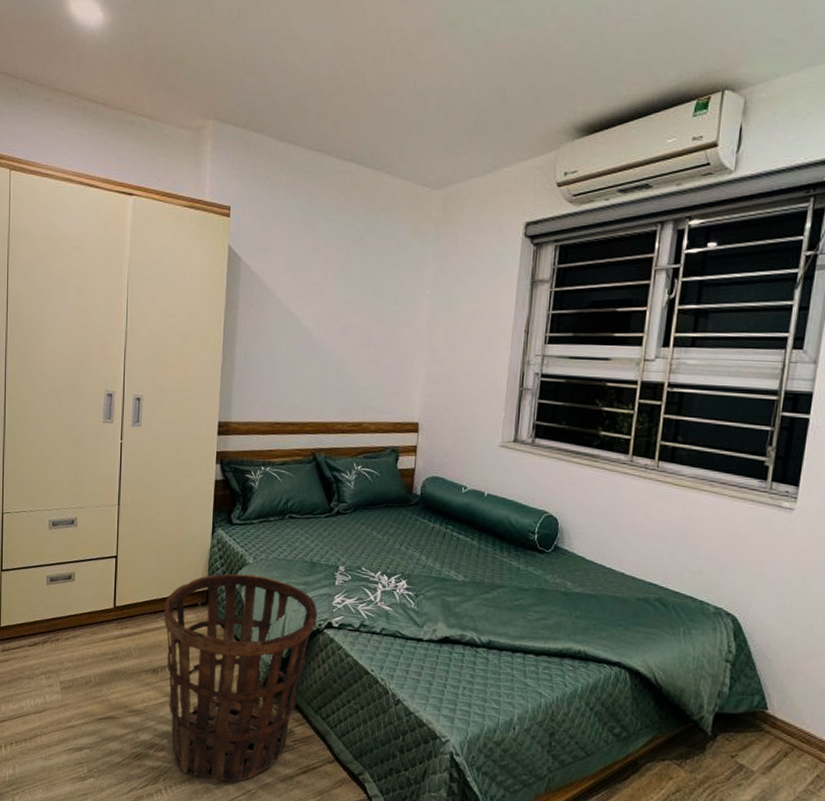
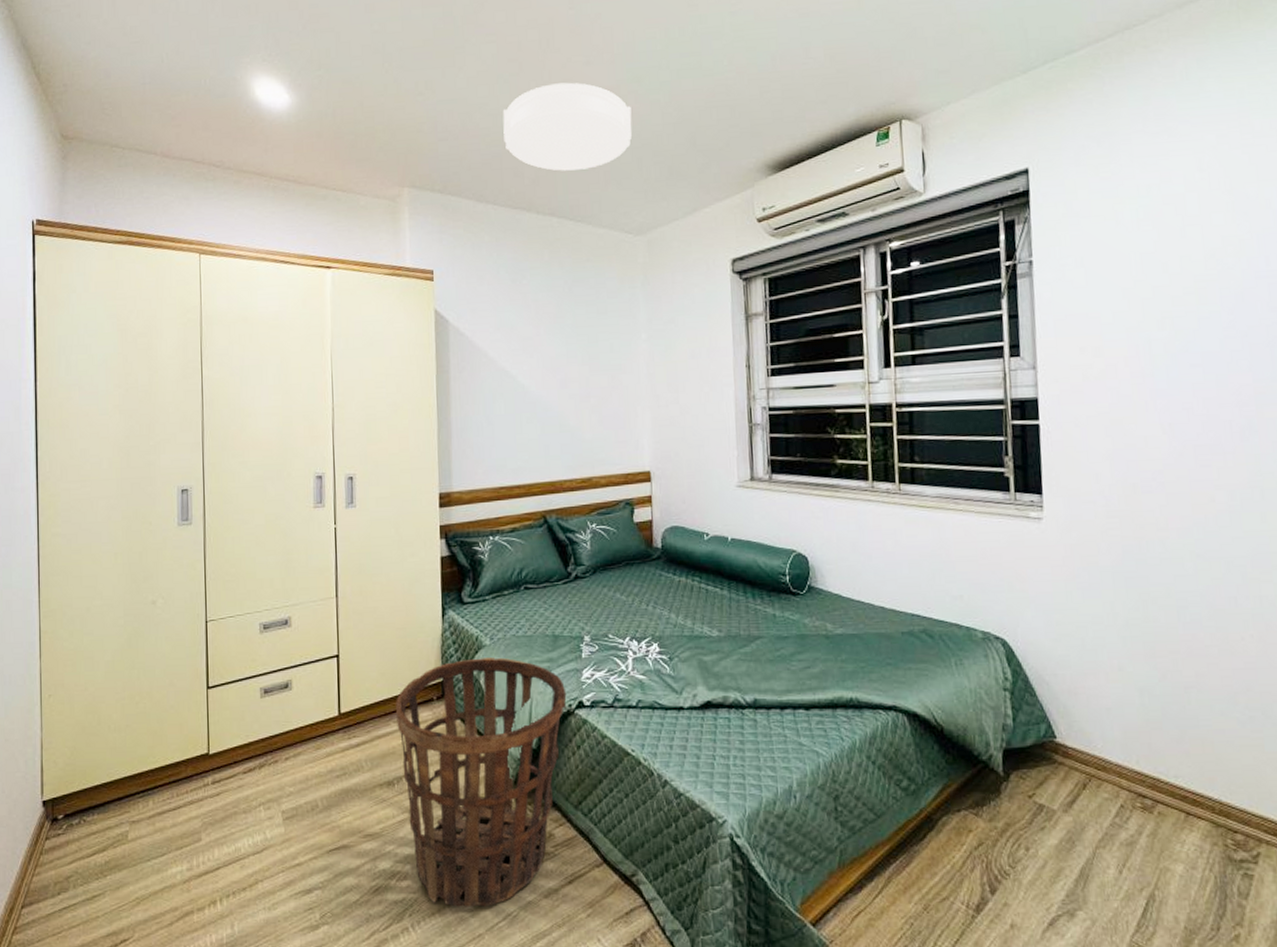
ceiling light: none [311,21,444,116] -> present [502,82,632,171]

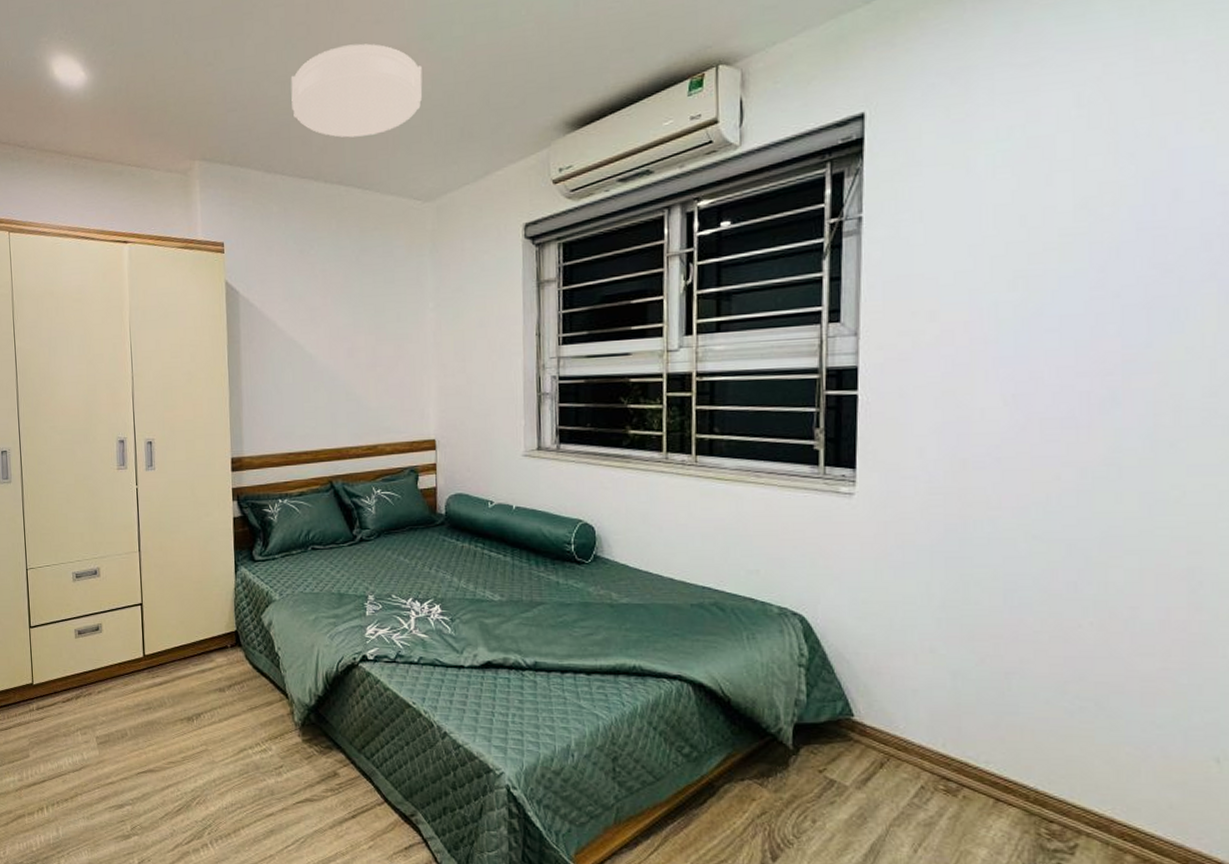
basket: present [395,657,567,907] -> none [193,612,351,832]

